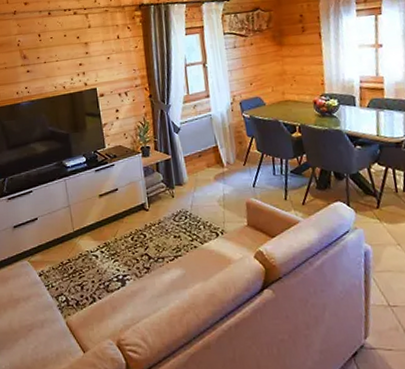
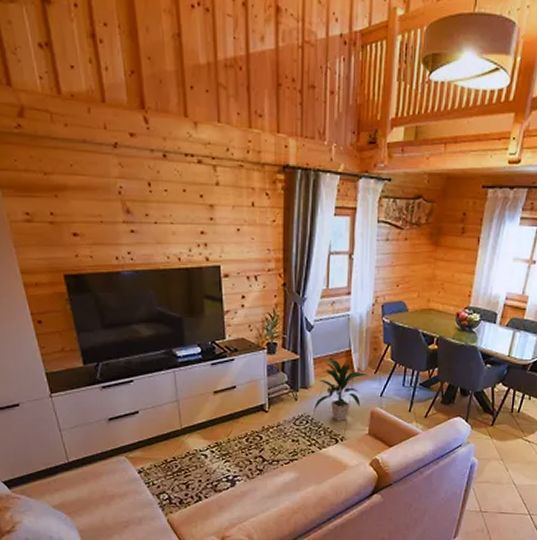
indoor plant: none [190,155,238,214] -> present [313,358,369,421]

